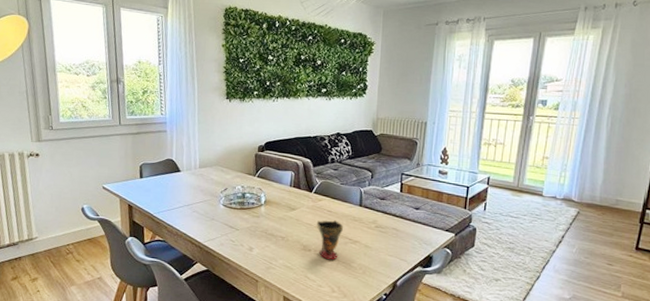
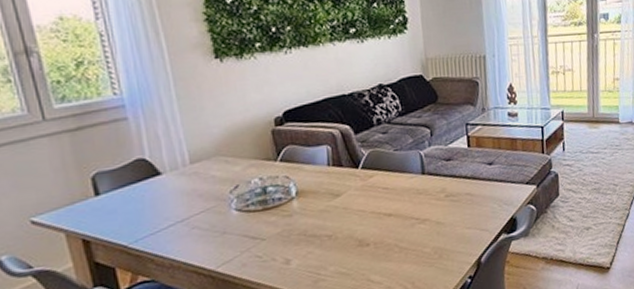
cup: present [316,220,343,259] -> none [370,198,406,251]

